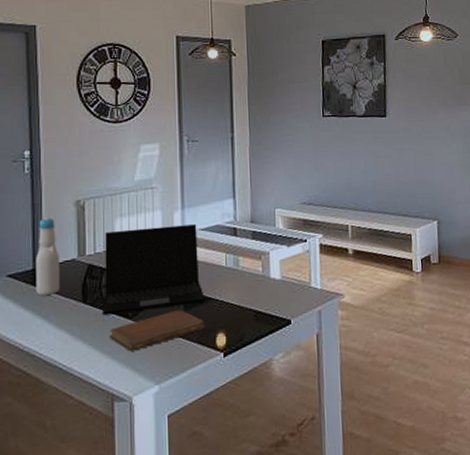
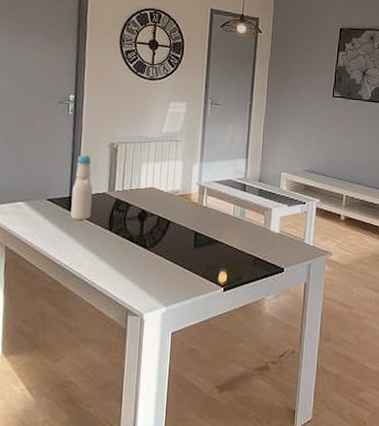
laptop: present [102,224,205,316] -> none [125,173,213,244]
notebook: present [109,310,204,352] -> none [128,247,210,277]

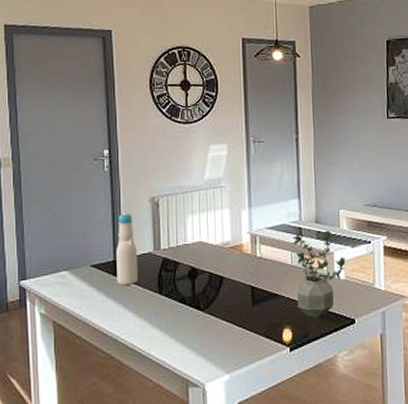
potted plant: none [235,188,282,265] -> present [293,230,346,319]

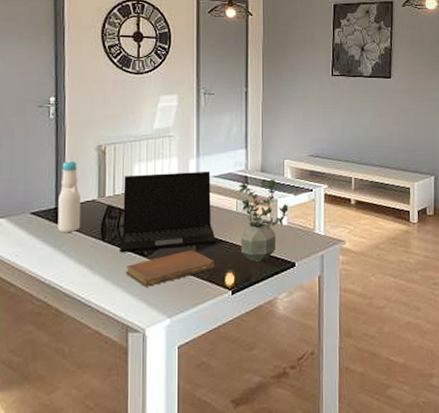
laptop: none [177,223,272,306] -> present [120,171,216,253]
notebook: none [183,304,271,342] -> present [125,250,215,287]

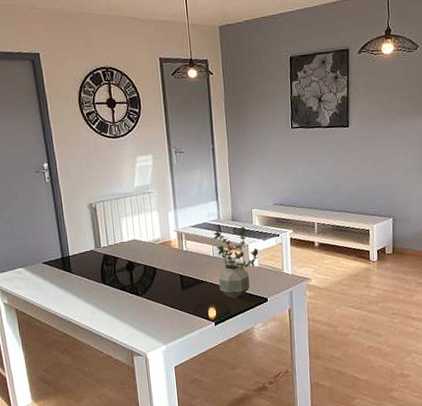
bottle: present [58,160,81,232] -> none [62,217,84,278]
laptop: present [120,171,216,253] -> none [114,222,198,293]
notebook: present [125,250,215,287] -> none [125,289,199,320]

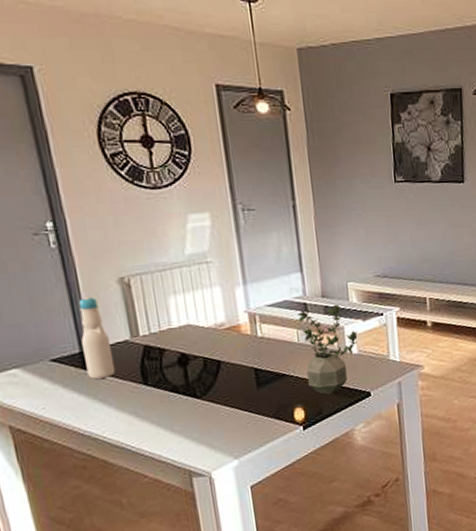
bottle: none [62,217,84,278] -> present [78,296,116,379]

